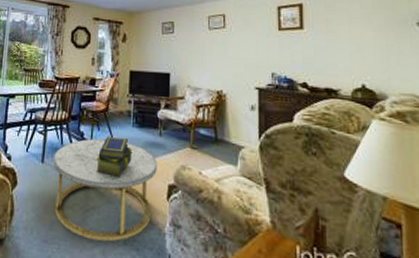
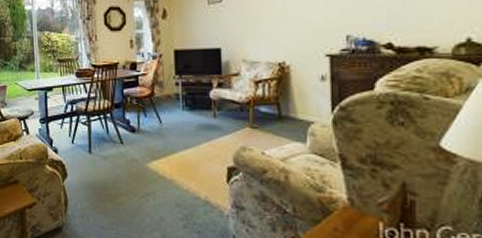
coffee table: present [53,138,157,242] -> none [101,126,214,226]
stack of books: present [96,137,133,178] -> none [146,123,185,164]

